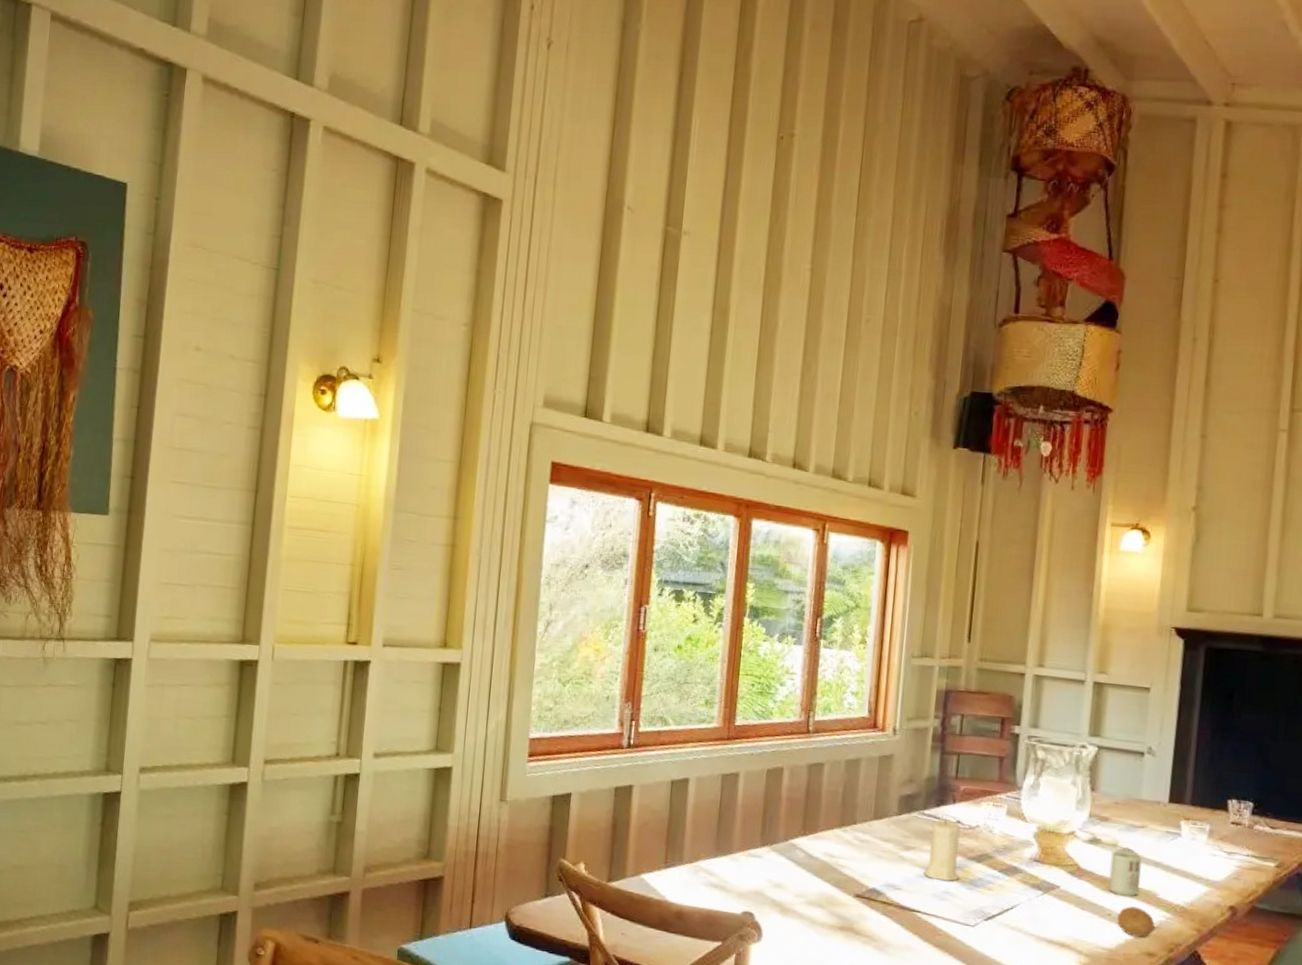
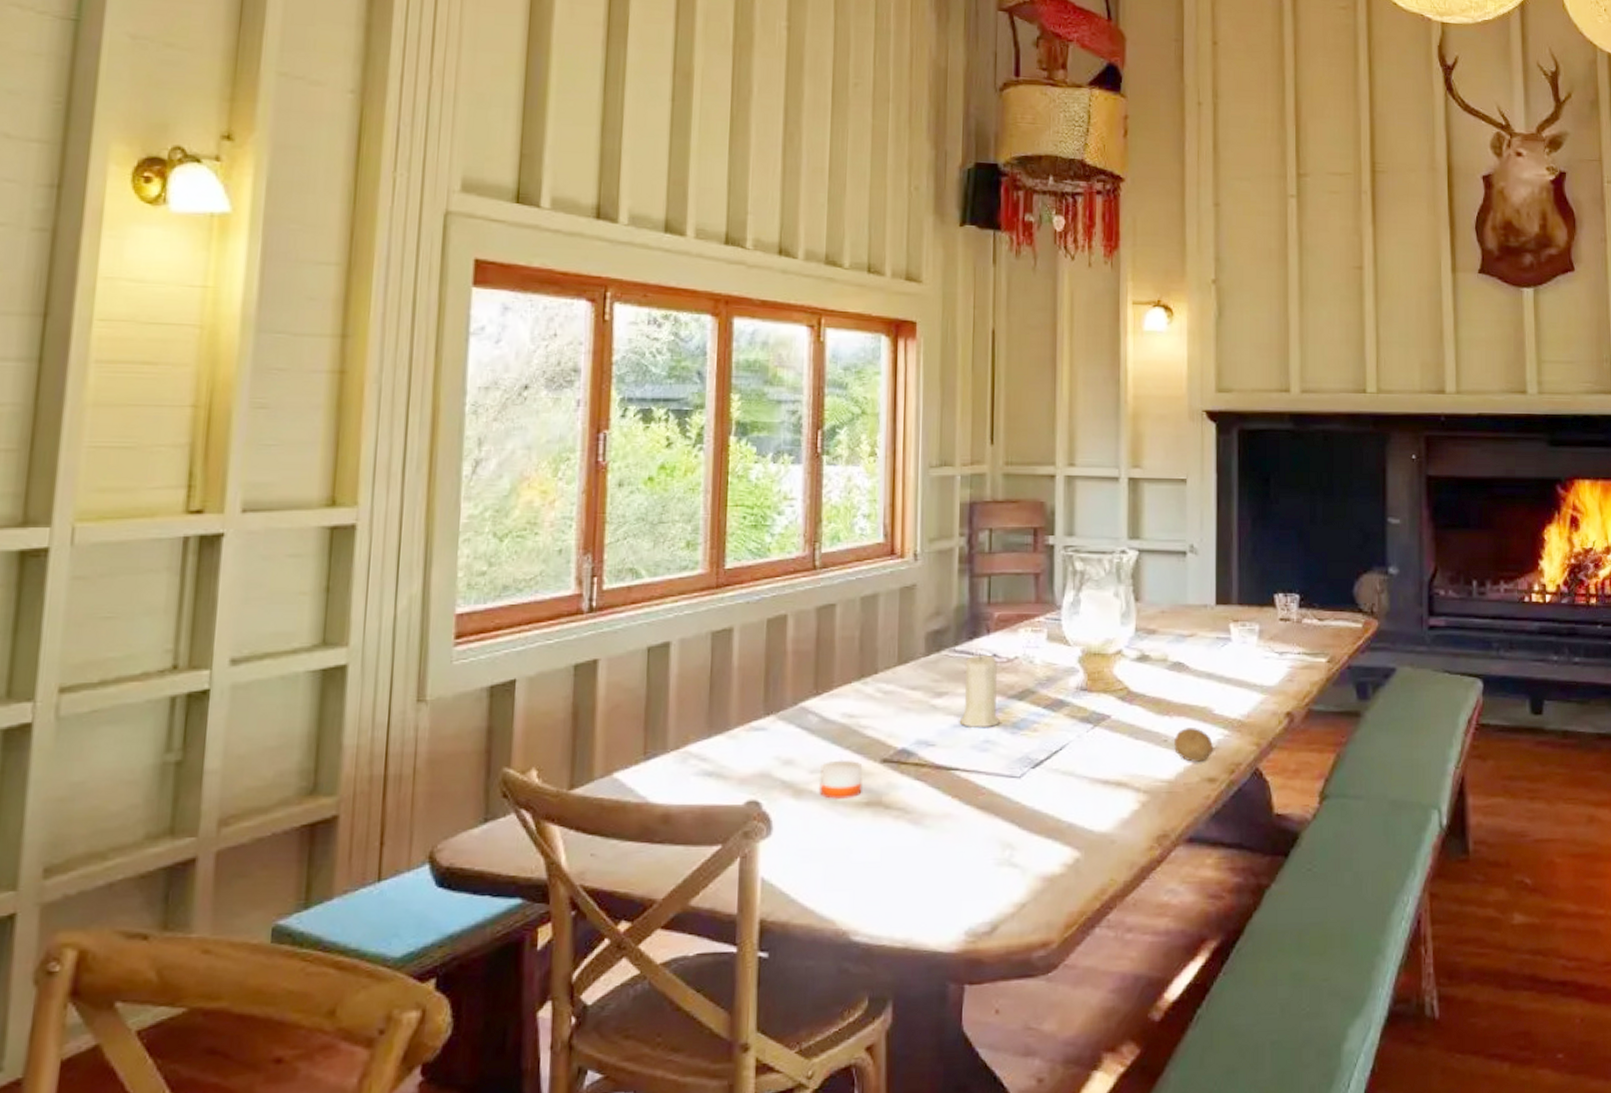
candle: none [802,890,839,922] -> present [819,760,863,800]
cup: present [1109,851,1143,897] -> none [1161,667,1195,717]

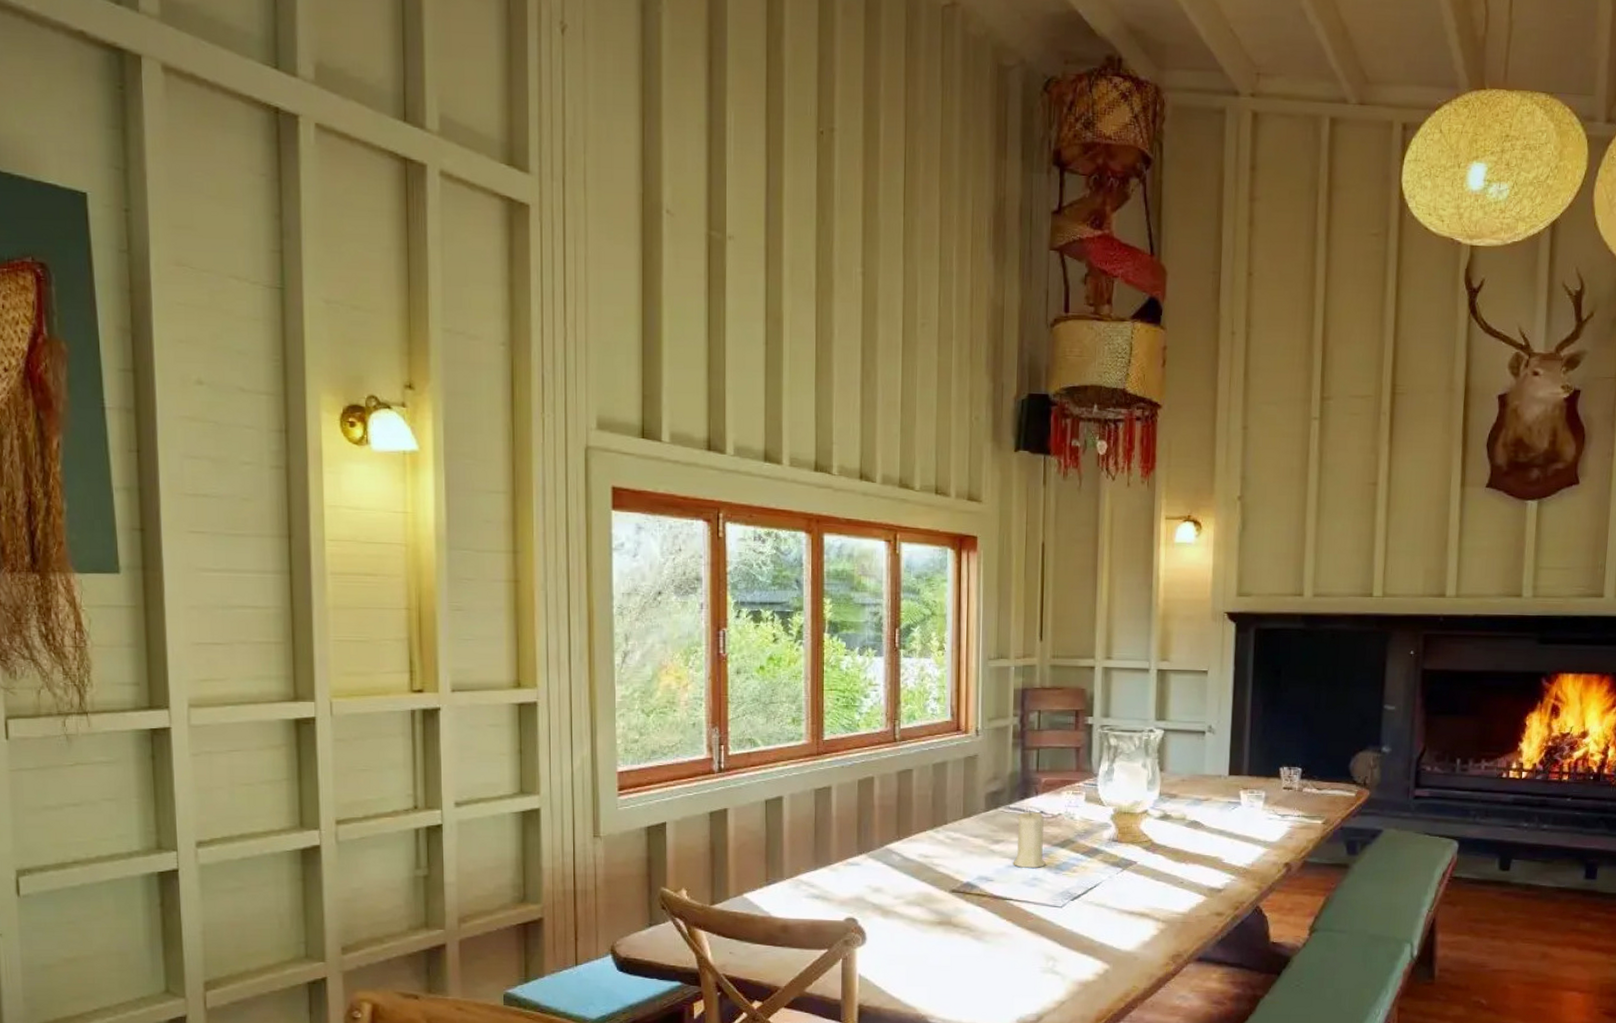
candle: present [819,760,863,800] -> none [902,889,936,920]
fruit: present [1174,728,1214,763] -> none [1189,873,1222,901]

